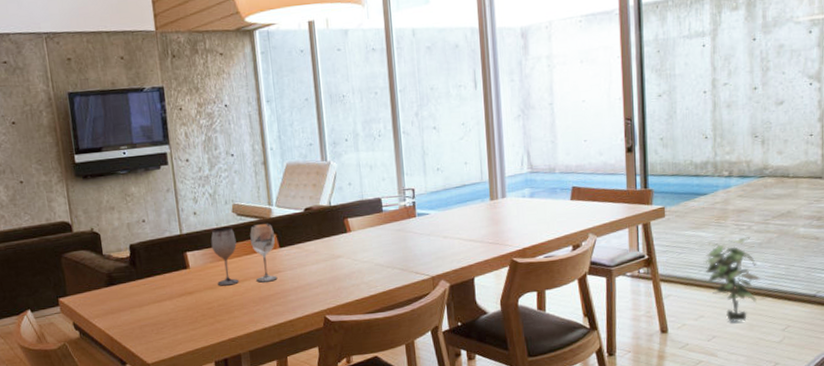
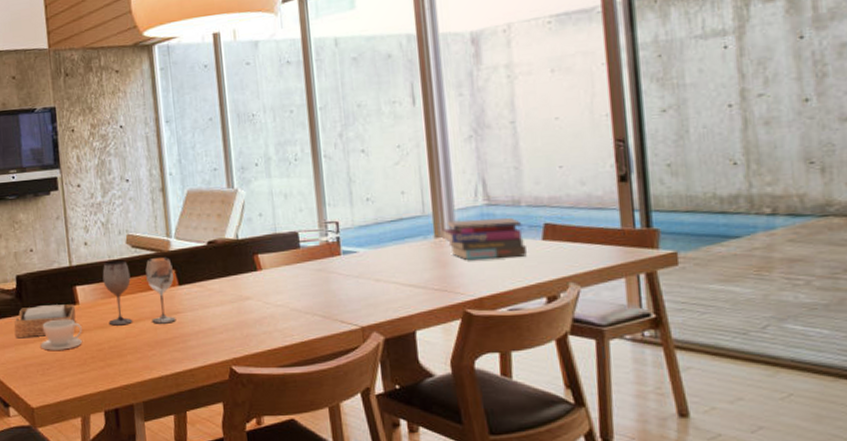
napkin holder: none [129,268,187,302] -> present [14,304,76,339]
teacup: none [154,282,194,311] -> present [40,319,83,350]
books: none [496,182,559,218] -> present [442,217,527,260]
potted plant: present [703,237,760,322] -> none [739,295,829,409]

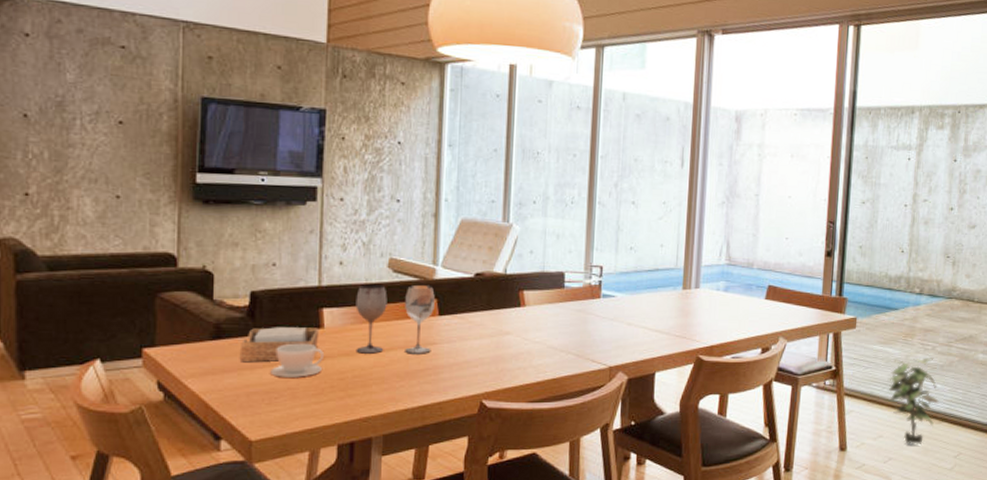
books: present [442,217,527,260] -> none [689,275,752,312]
potted plant: none [739,295,829,409] -> present [887,358,939,444]

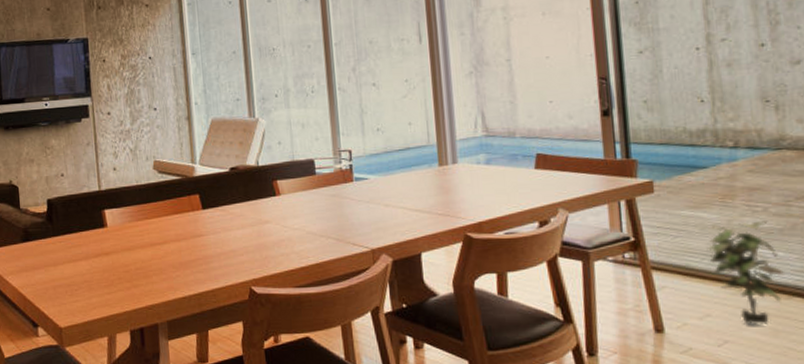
napkin holder: present [239,327,318,363] -> none [44,227,104,260]
teacup: present [270,343,324,377] -> none [69,241,111,272]
wineglass: present [355,283,435,354] -> none [130,183,200,248]

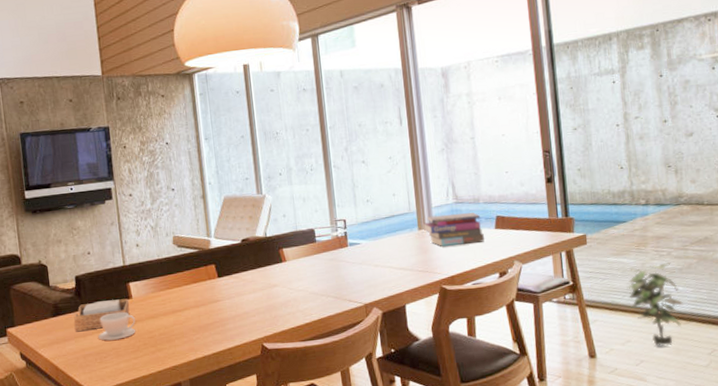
napkin holder: none [44,227,104,260] -> present [74,299,130,332]
teacup: none [69,241,111,272] -> present [98,312,136,341]
books: none [445,148,521,187] -> present [423,212,484,246]

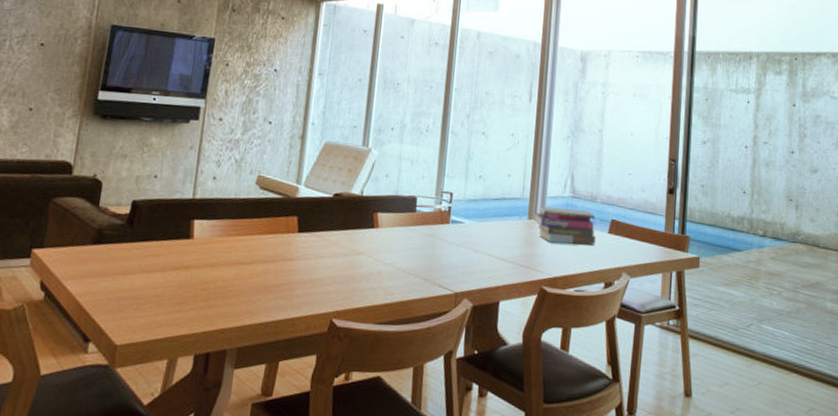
napkin holder: present [74,299,130,332] -> none [115,235,188,269]
teacup: present [98,312,136,341] -> none [141,252,191,286]
potted plant: present [627,262,683,346] -> none [733,303,787,396]

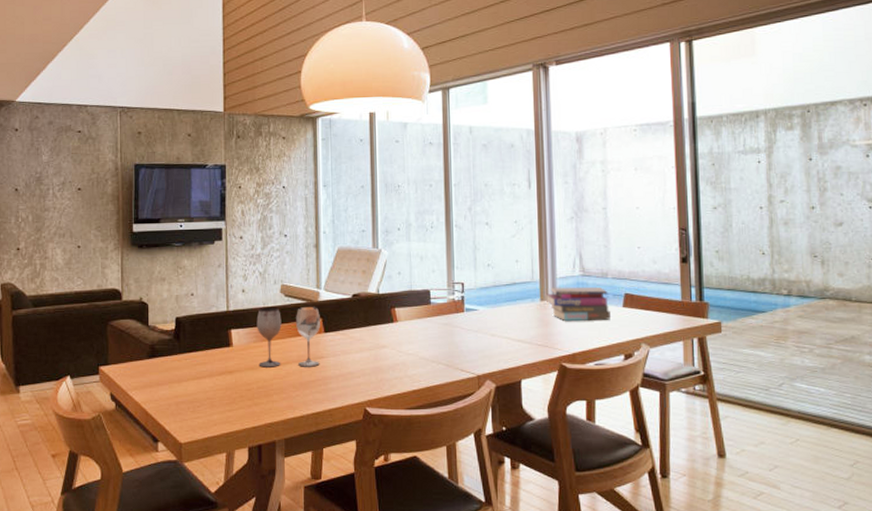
wineglass: none [220,198,296,270] -> present [256,307,320,368]

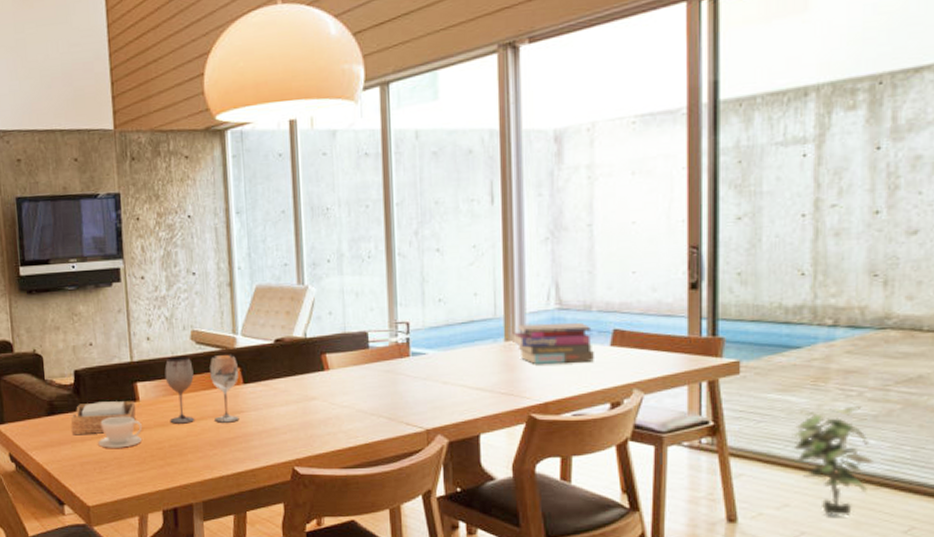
napkin holder: none [169,346,229,377] -> present [71,401,136,435]
teacup: none [193,359,234,389] -> present [98,416,143,448]
potted plant: none [763,360,824,452] -> present [791,406,873,516]

